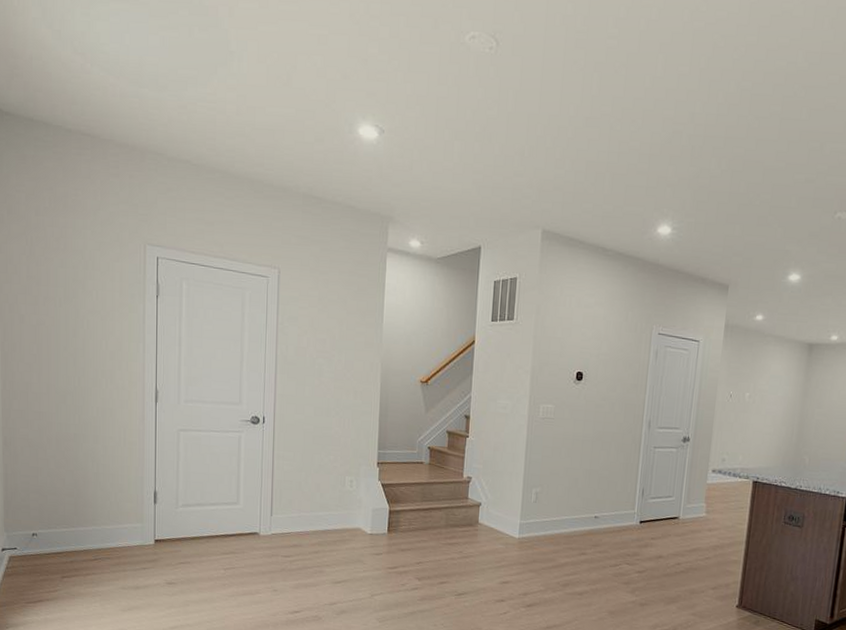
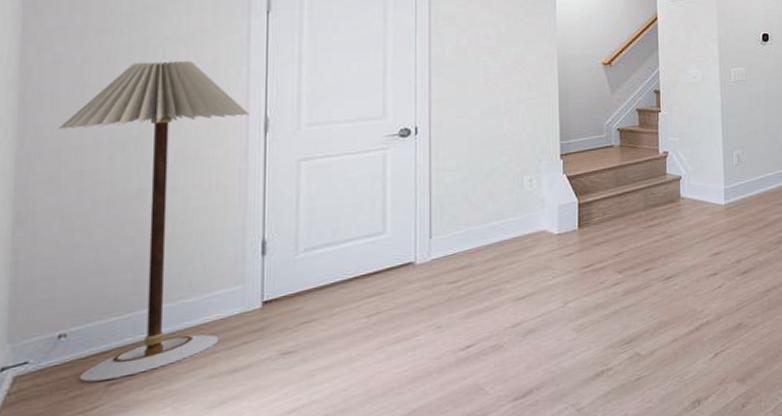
floor lamp: none [25,329,145,574] -> present [57,60,250,382]

